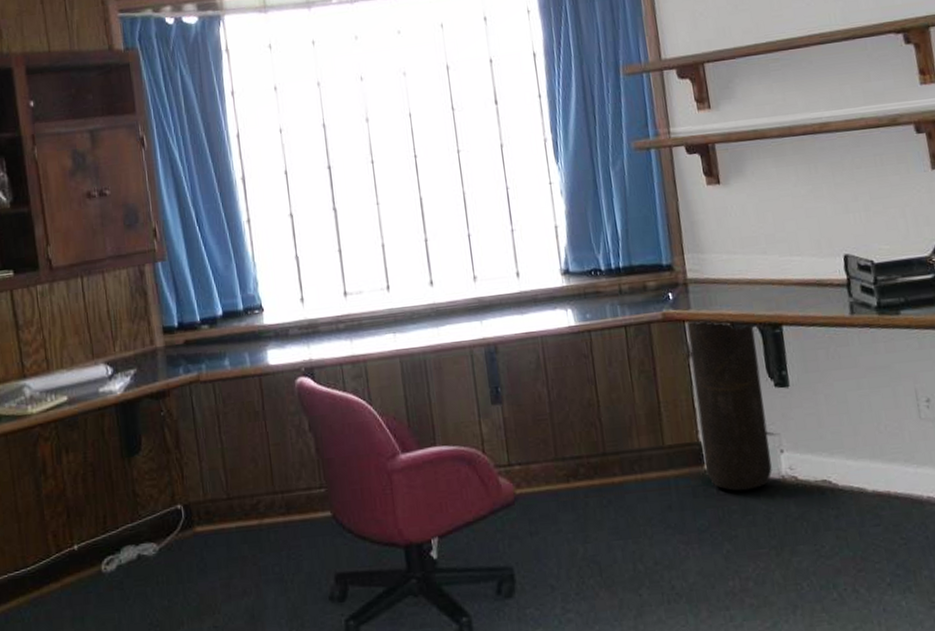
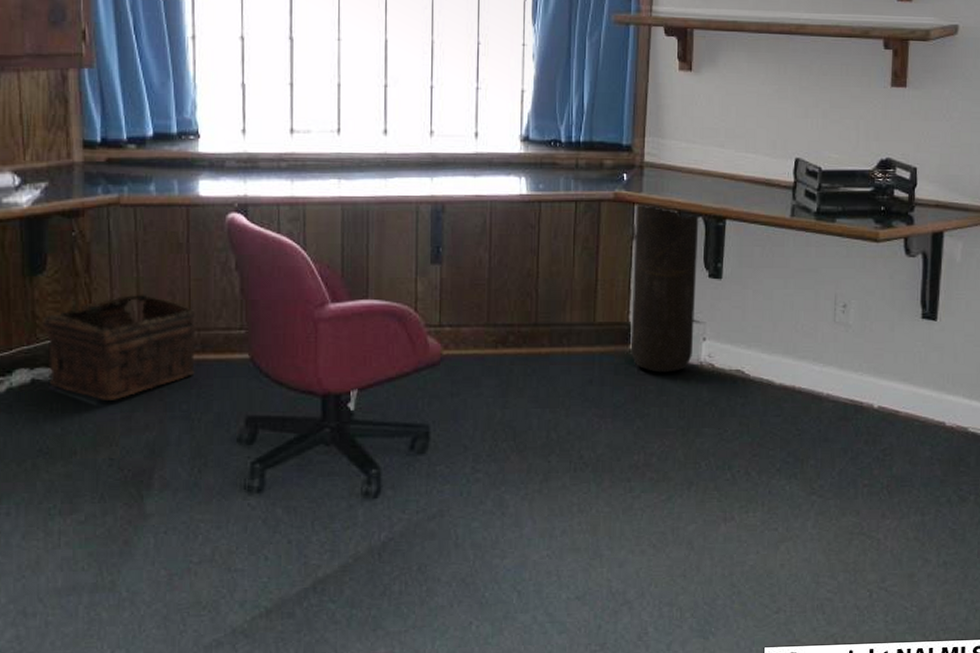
basket: none [137,463,283,570] -> present [36,294,196,400]

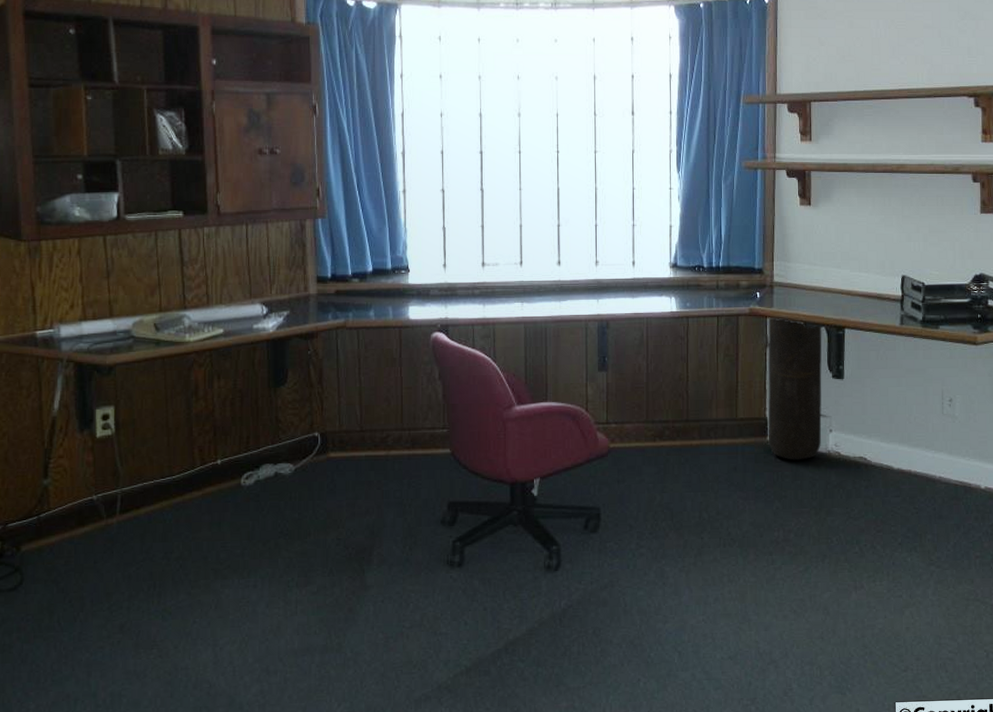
basket: present [36,294,196,400] -> none [279,400,407,490]

